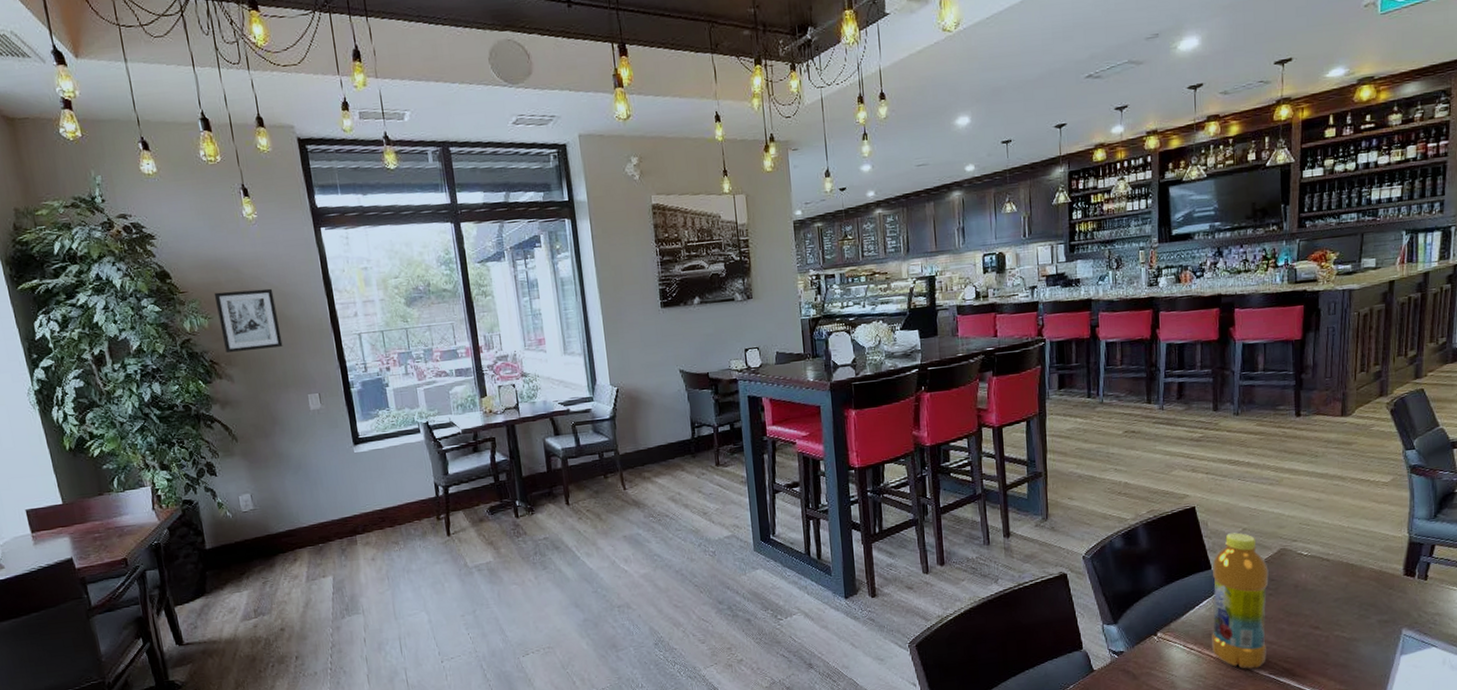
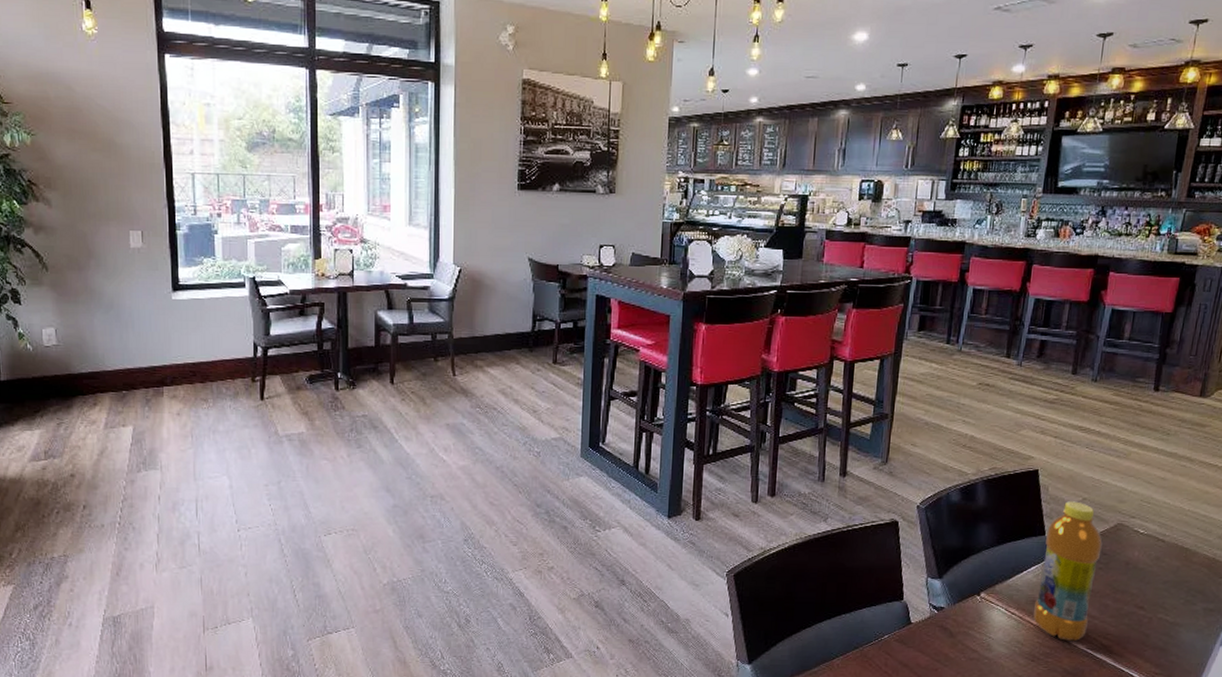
wall art: present [214,288,283,352] -> none [40,108,109,176]

